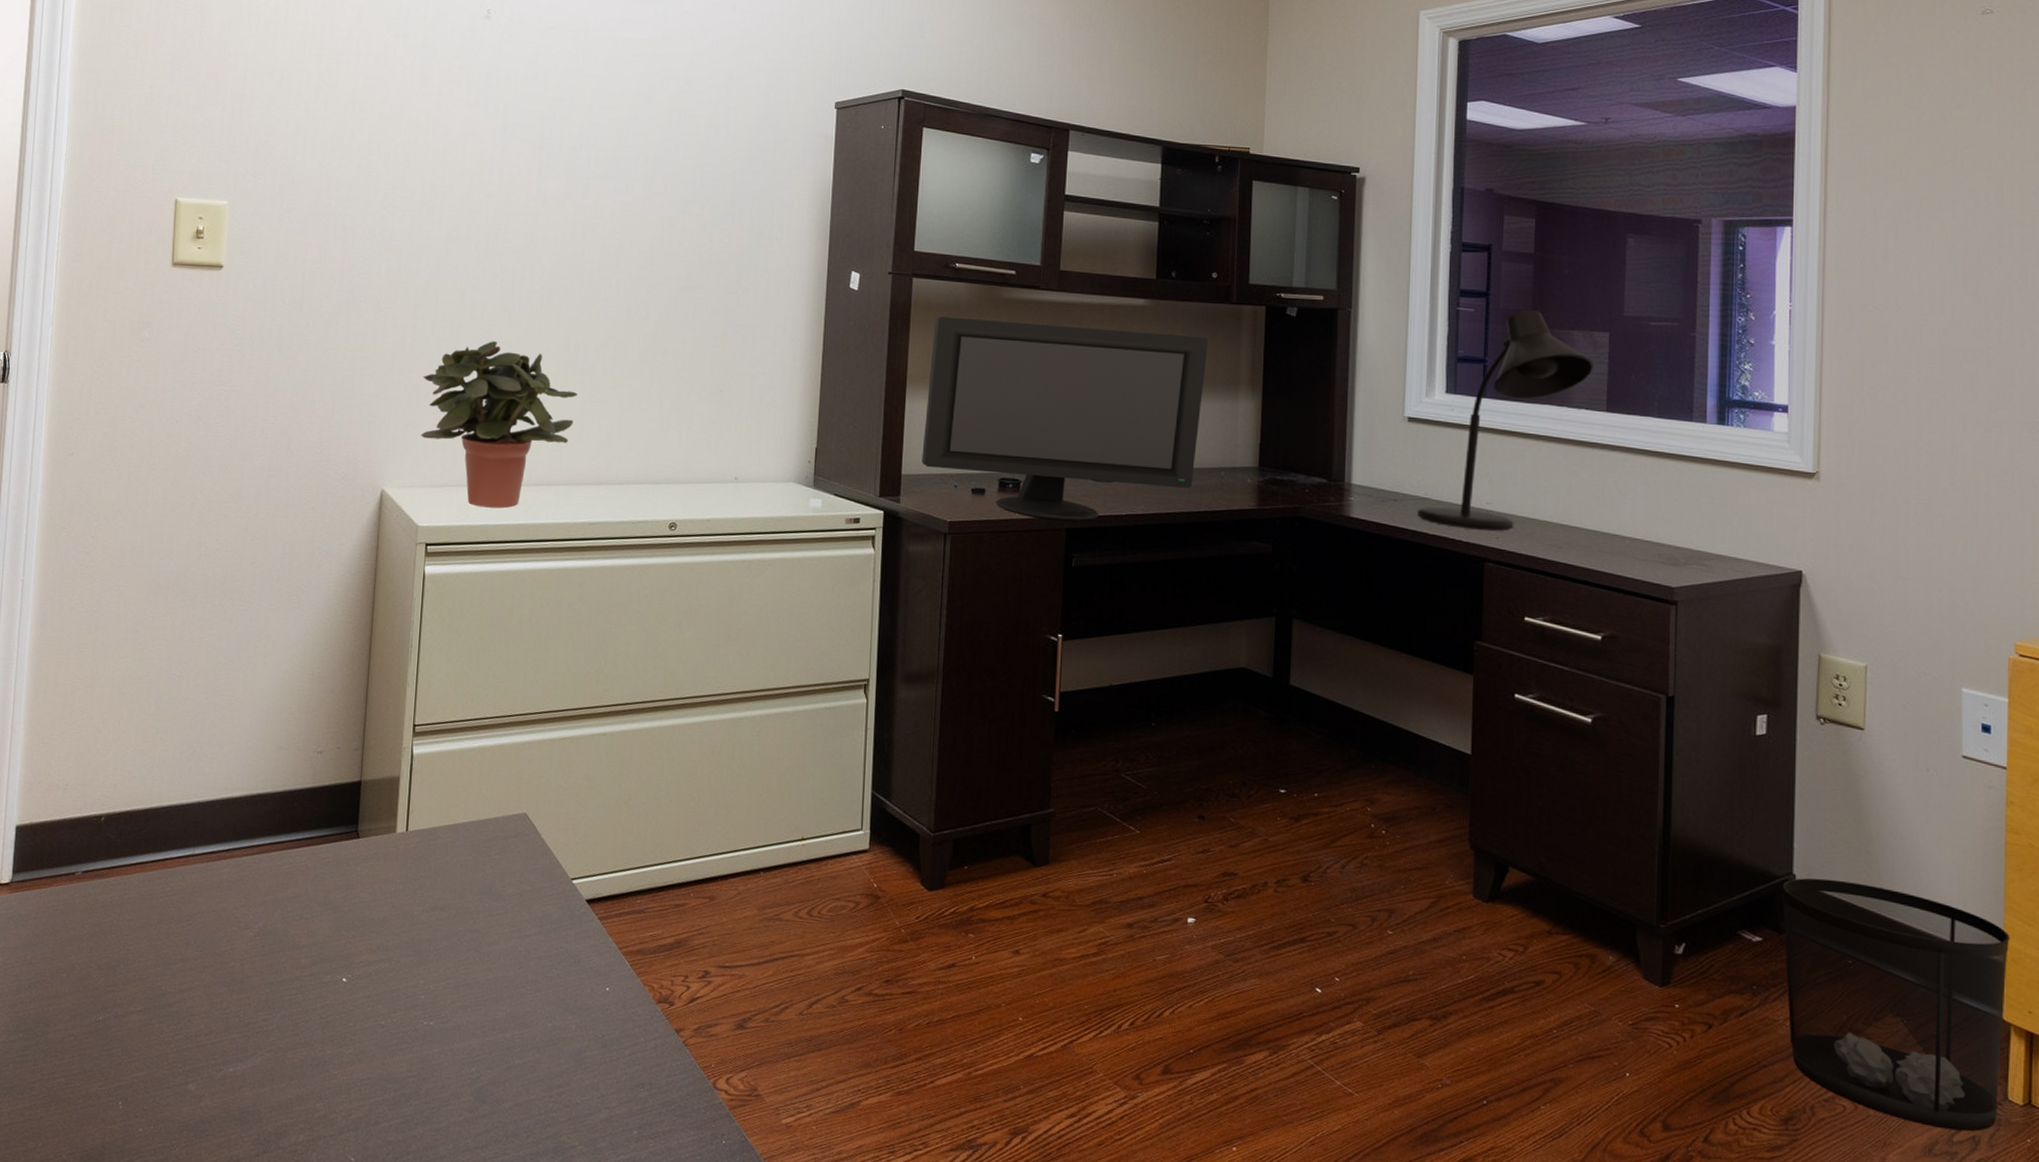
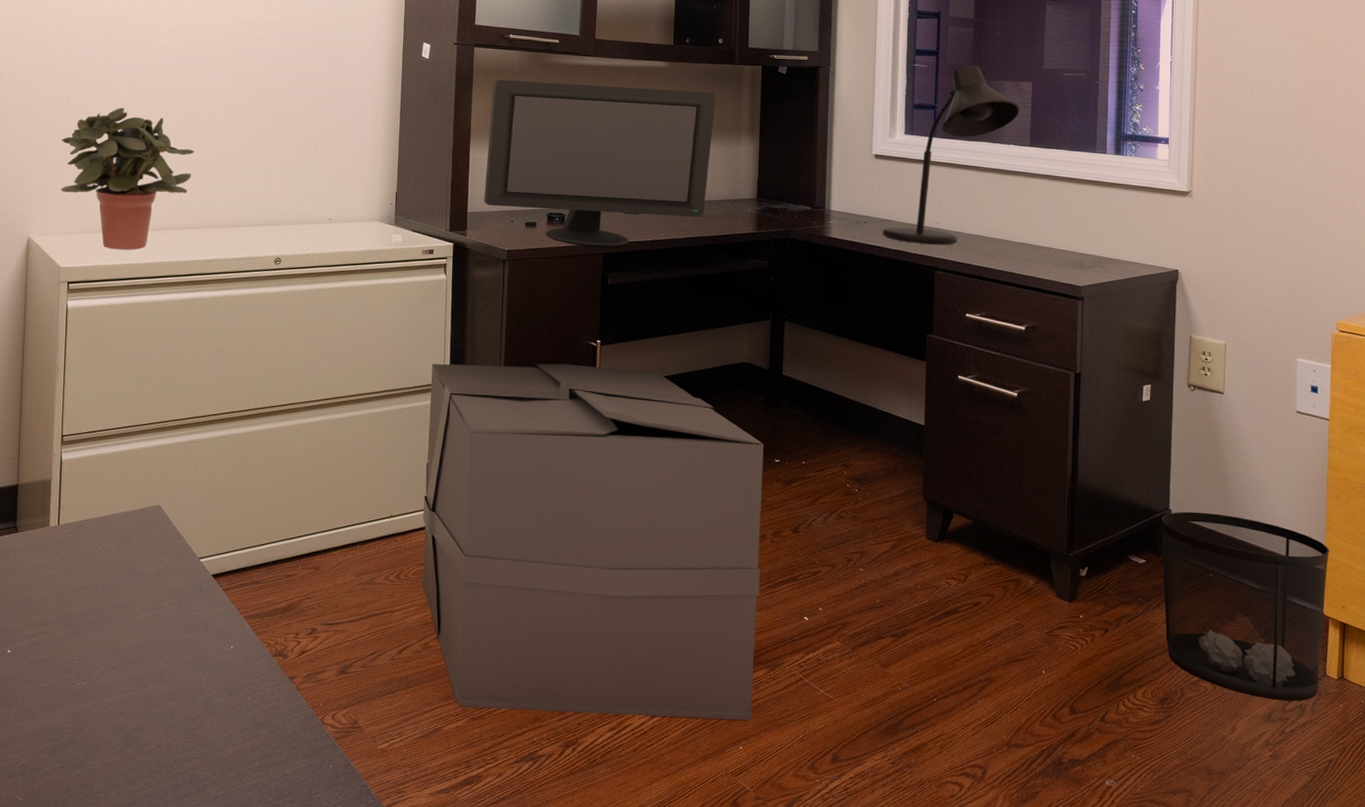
cardboard box: none [838,656,1266,1115] -> present [422,363,764,720]

